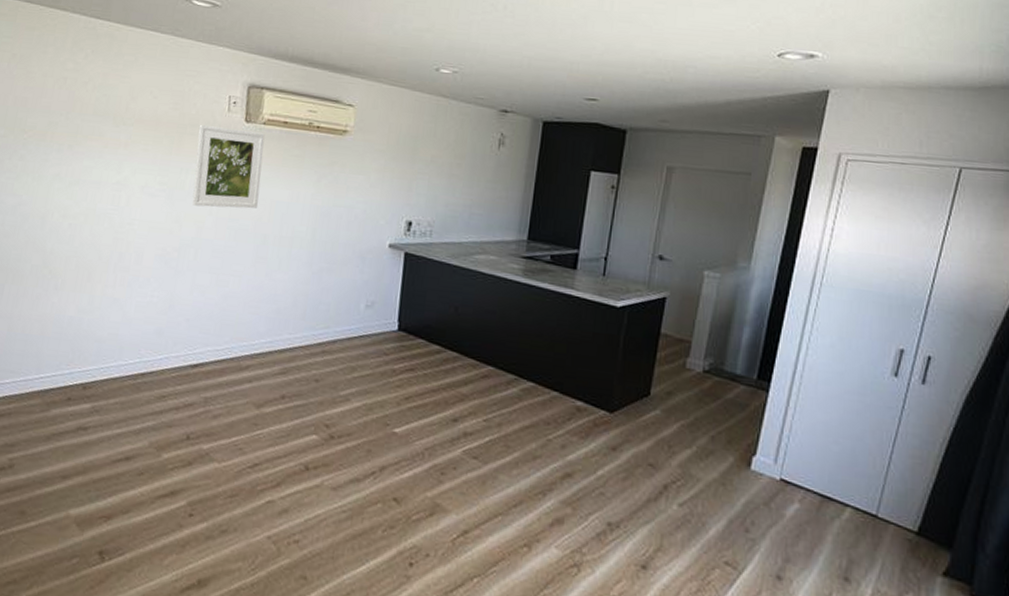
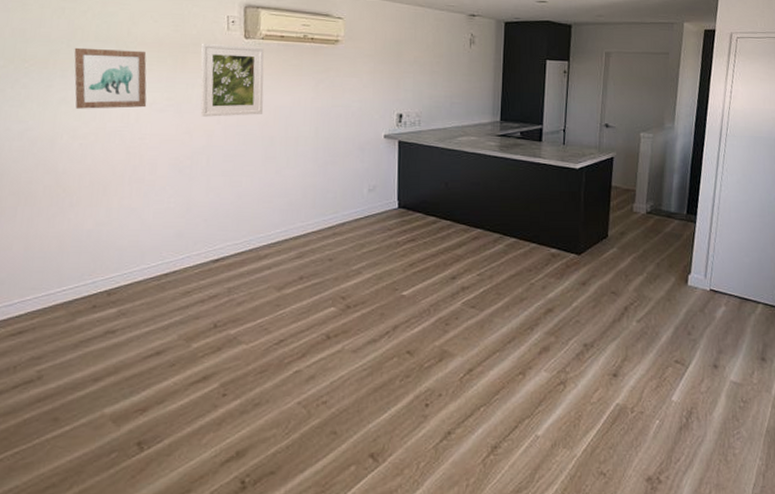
wall art: none [68,120,143,191] -> present [74,47,147,109]

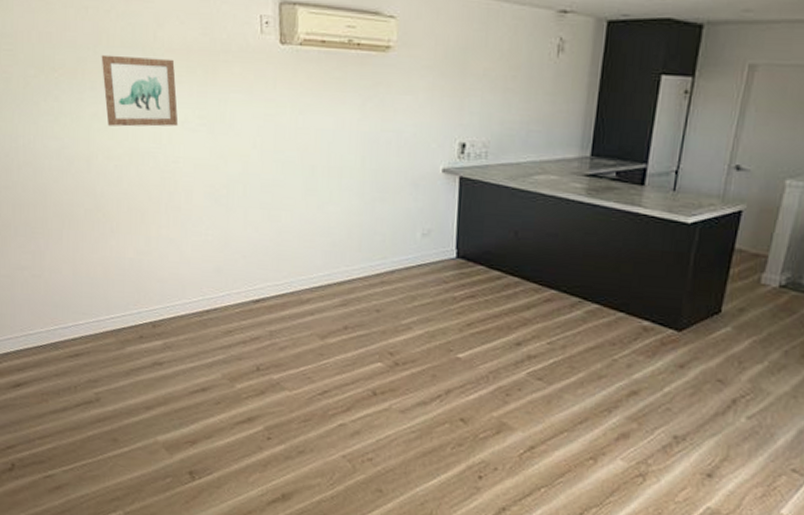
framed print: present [200,43,264,117] -> none [232,49,303,140]

